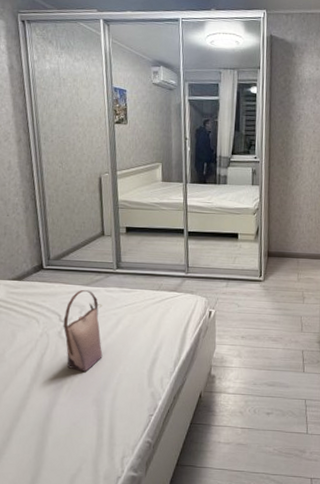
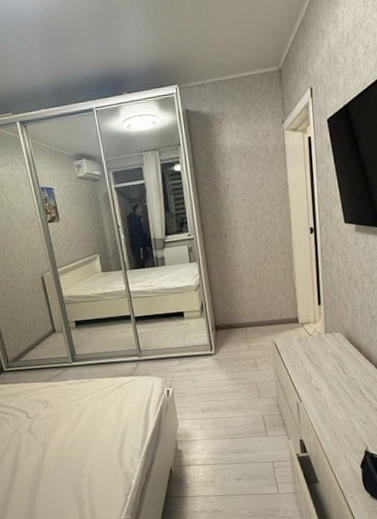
shoulder bag: present [63,290,103,372] -> none [30,386,73,462]

